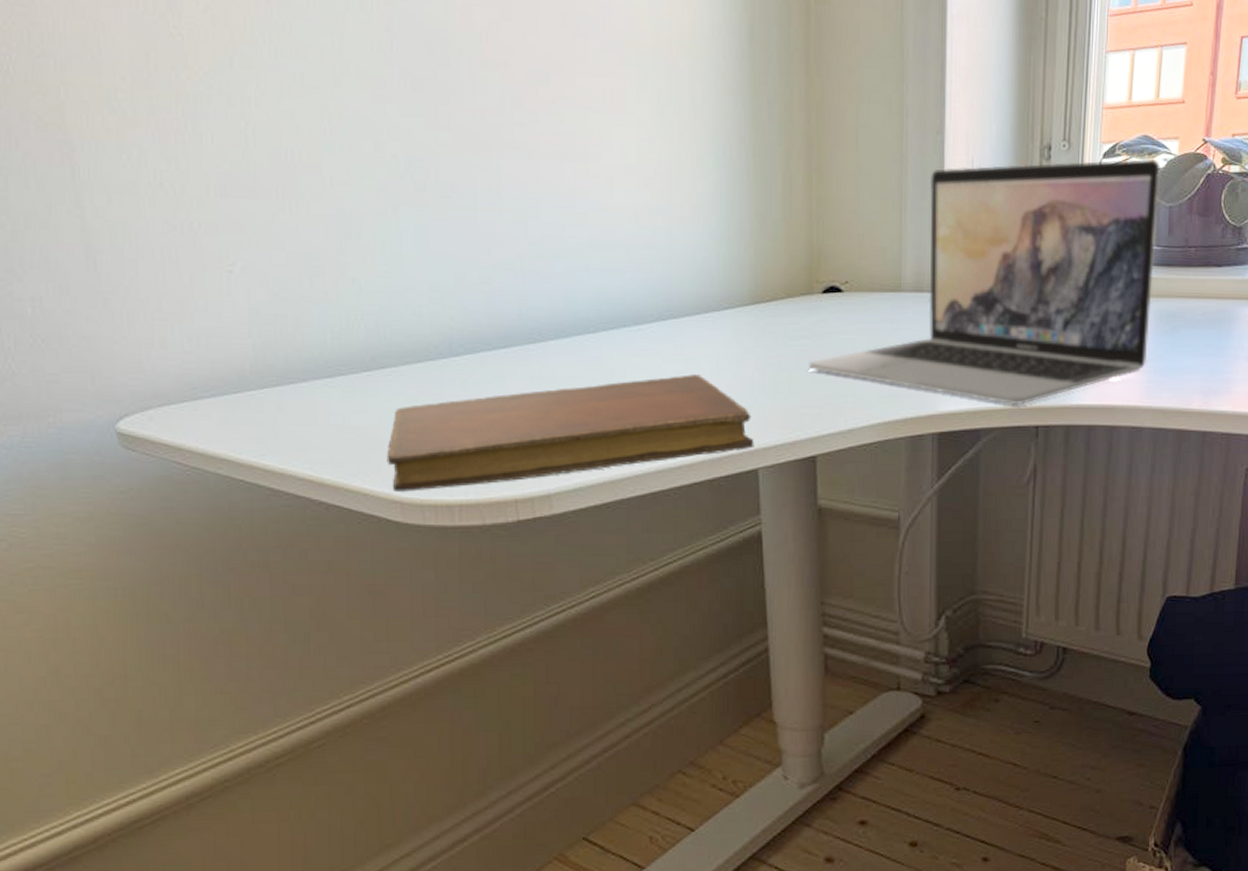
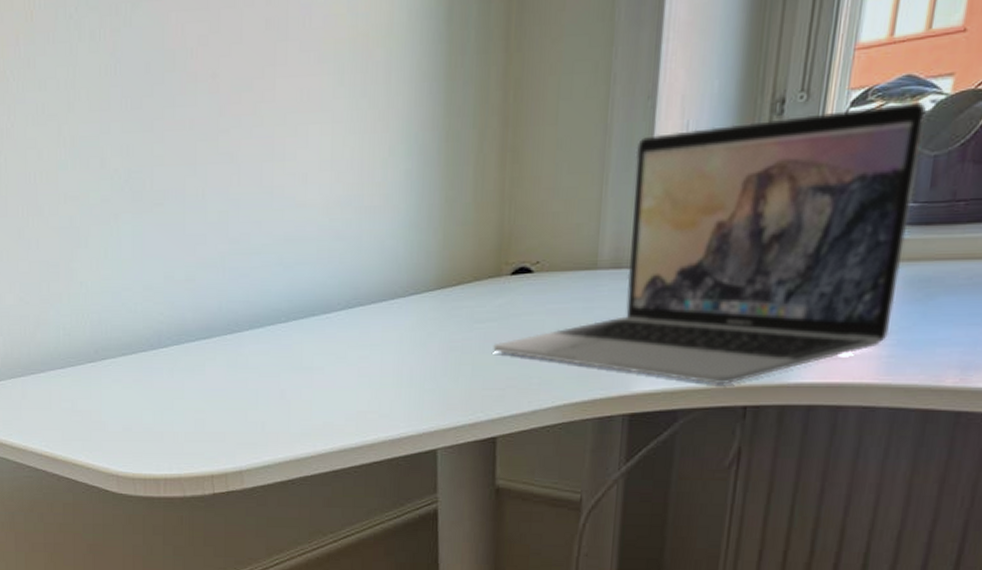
notebook: present [386,374,754,492] -> none [106,359,434,467]

